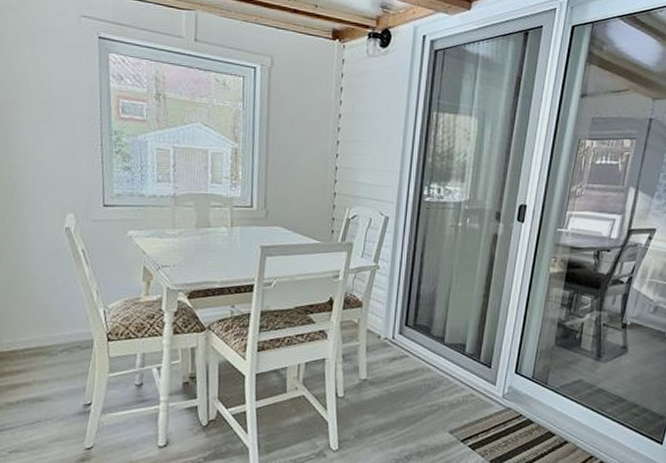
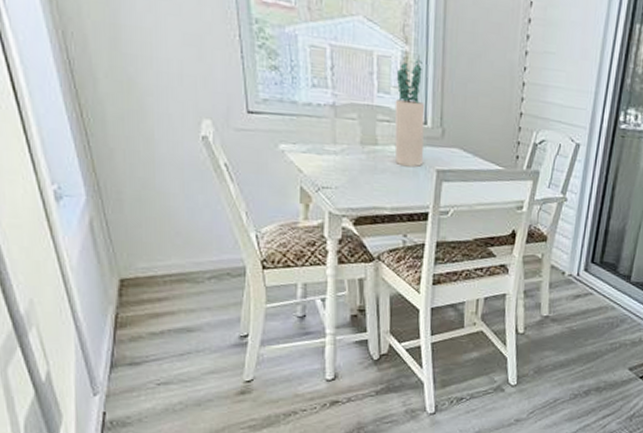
vase: none [224,149,251,245] -> present [394,53,425,168]

